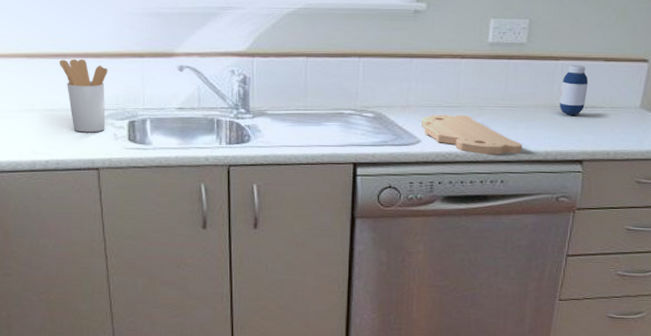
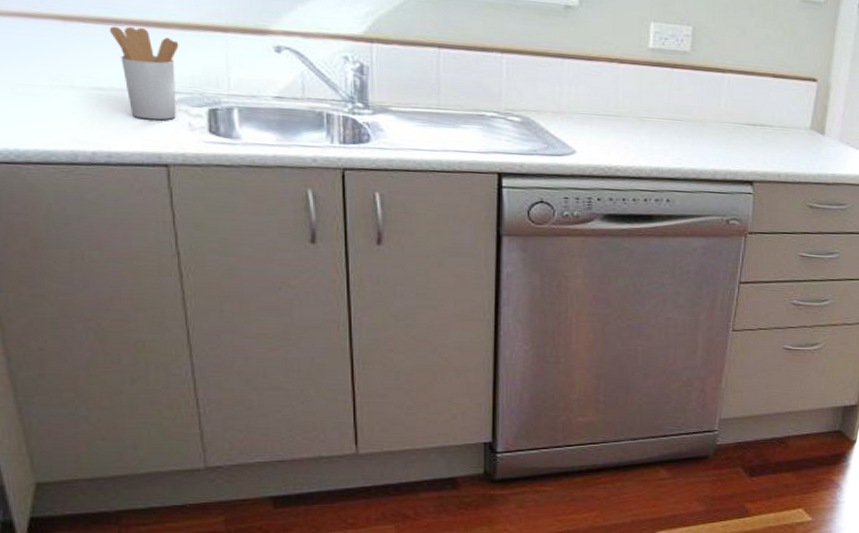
cutting board: present [421,114,523,155] -> none [575,123,689,171]
medicine bottle: present [559,64,589,115] -> none [727,78,757,133]

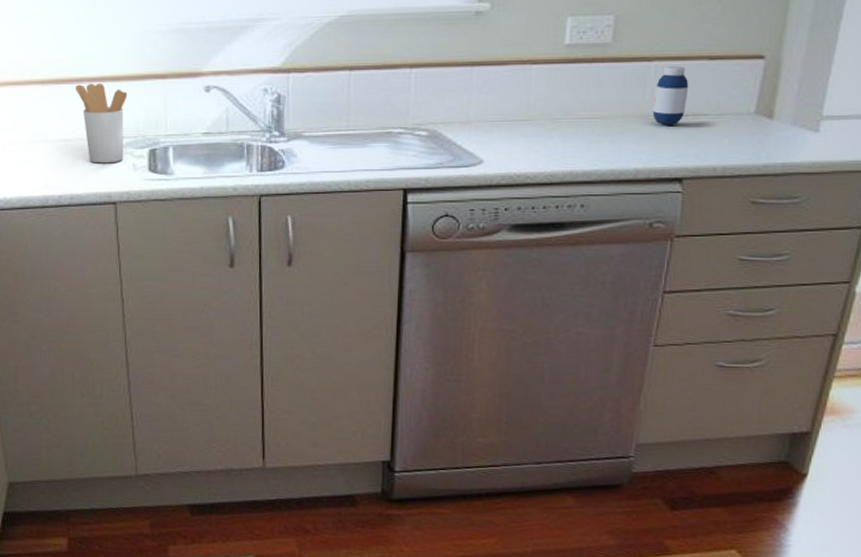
medicine bottle: none [727,78,757,133] -> present [652,65,689,125]

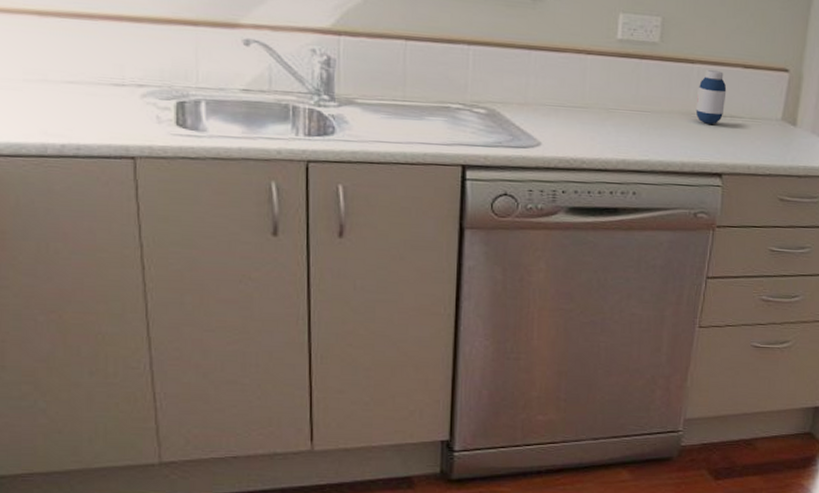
utensil holder: present [75,82,128,164] -> none [83,20,150,113]

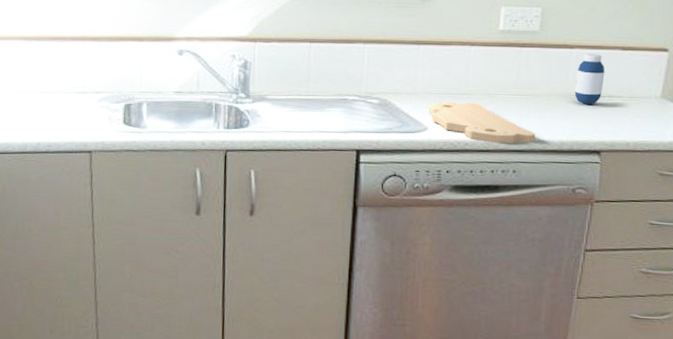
cutting board: none [541,114,657,163] -> present [428,102,536,144]

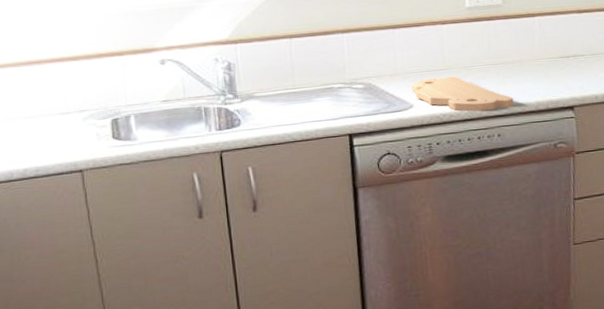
medicine bottle: present [574,53,605,104] -> none [541,18,567,66]

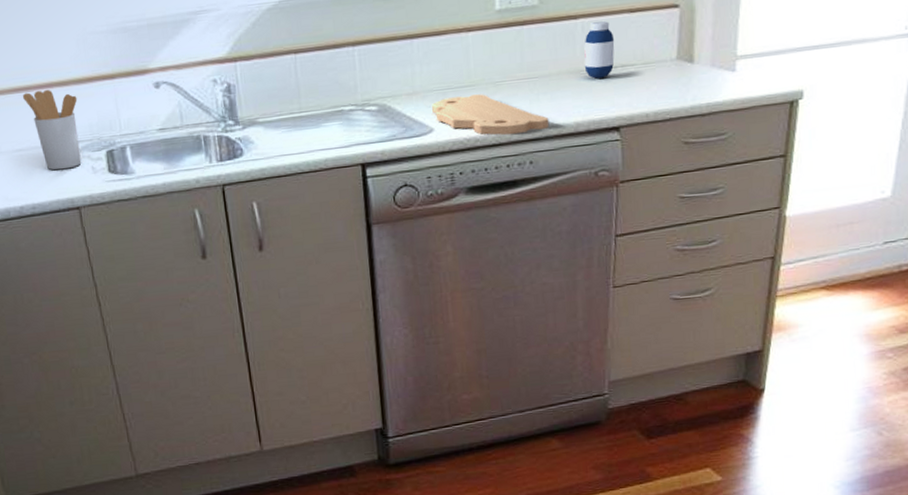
utensil holder: none [33,63,87,136] -> present [22,89,82,171]
medicine bottle: none [541,18,567,66] -> present [584,20,615,79]

